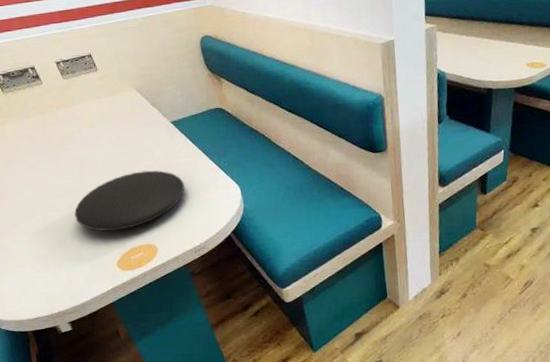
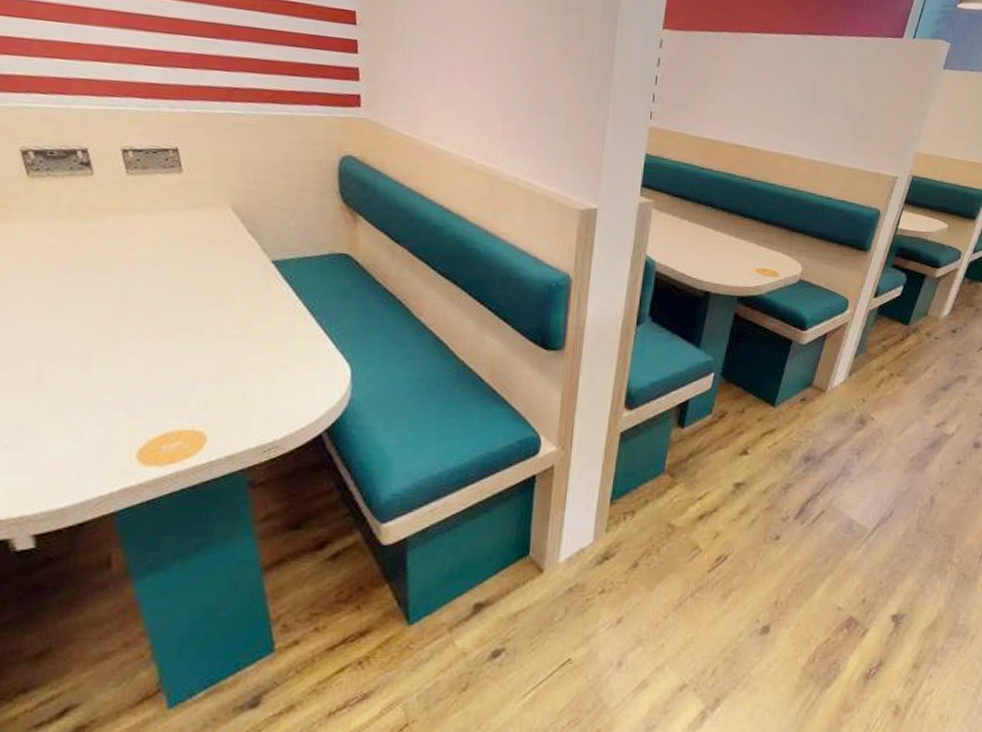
plate: present [74,170,185,232] -> none [89,322,271,404]

